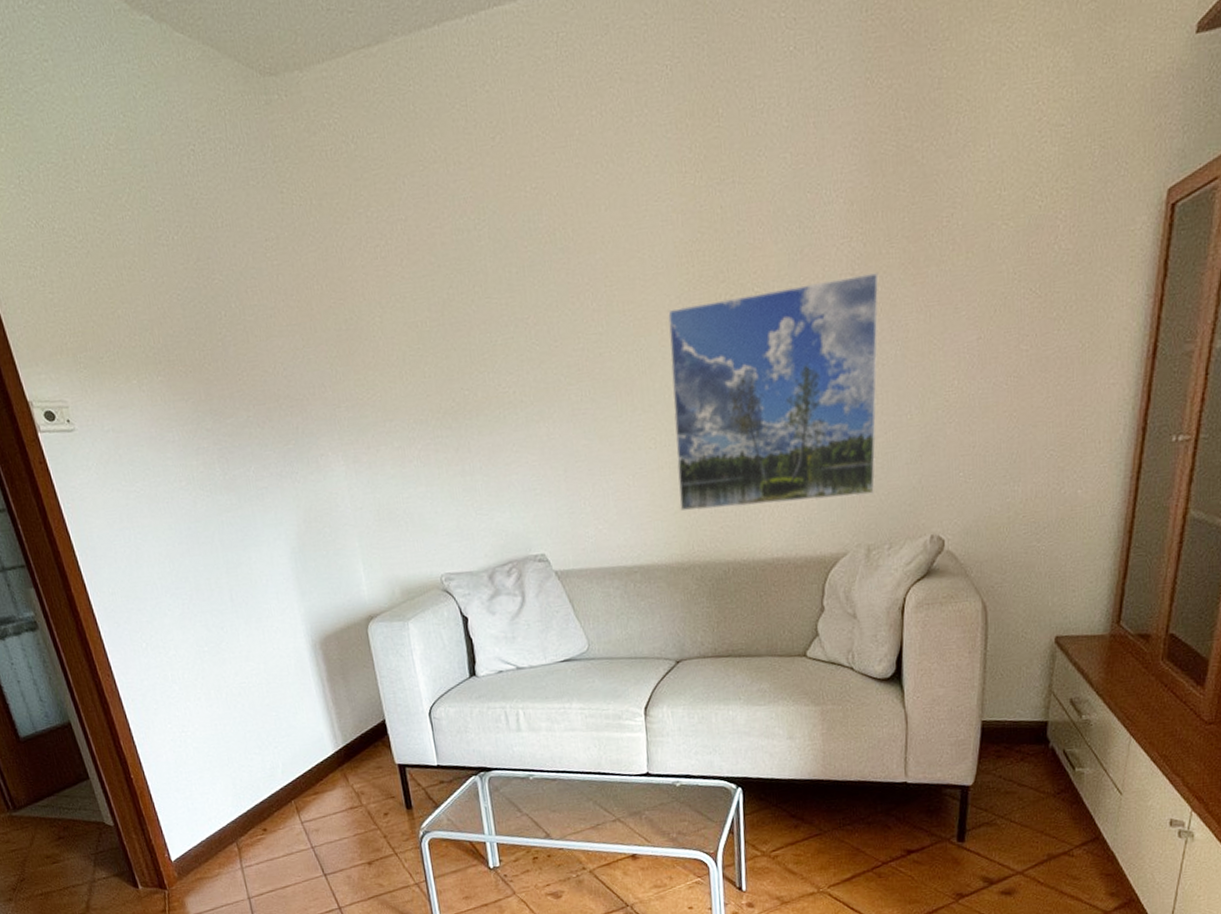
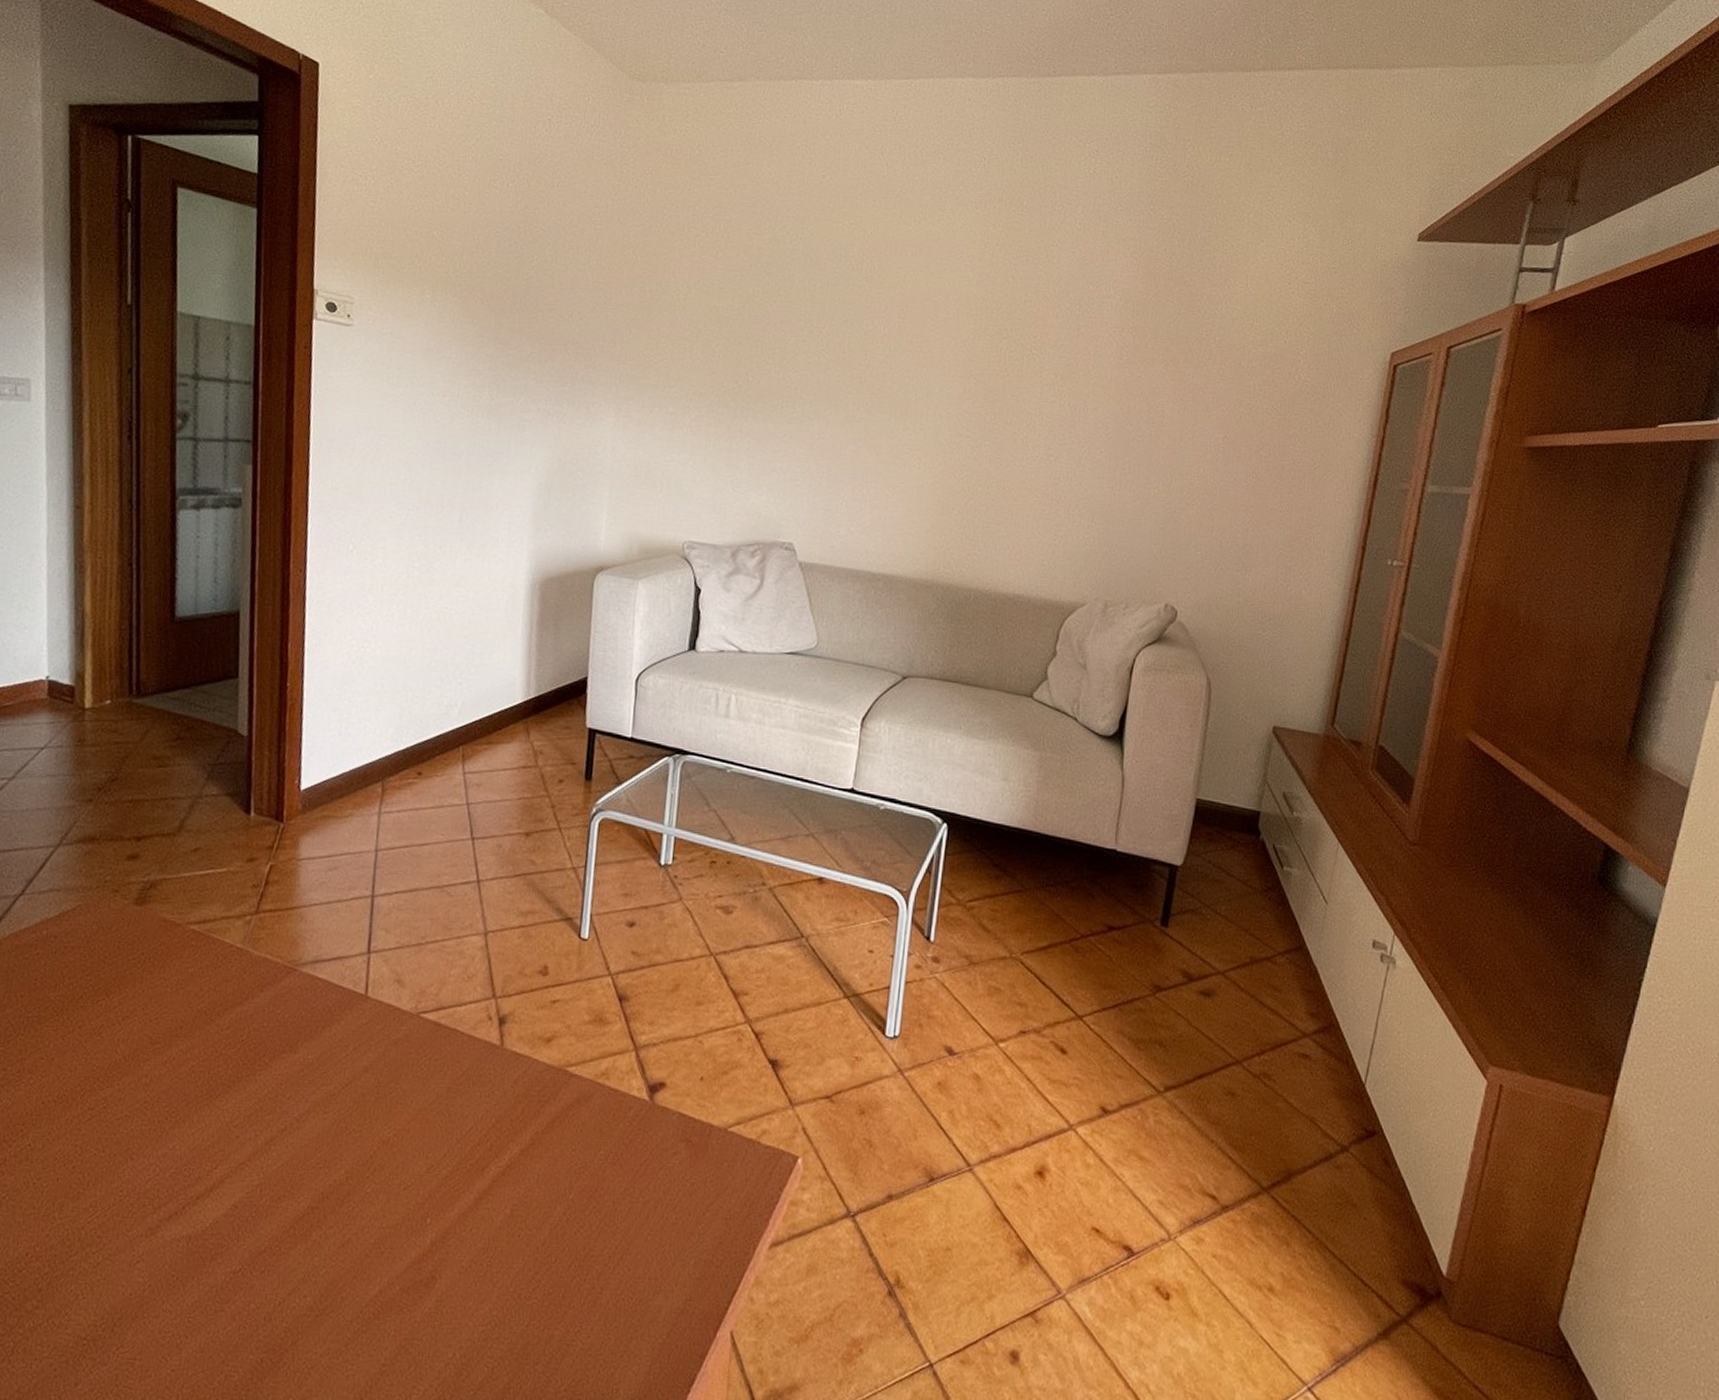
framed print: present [667,271,880,512] -> none [932,350,1143,554]

